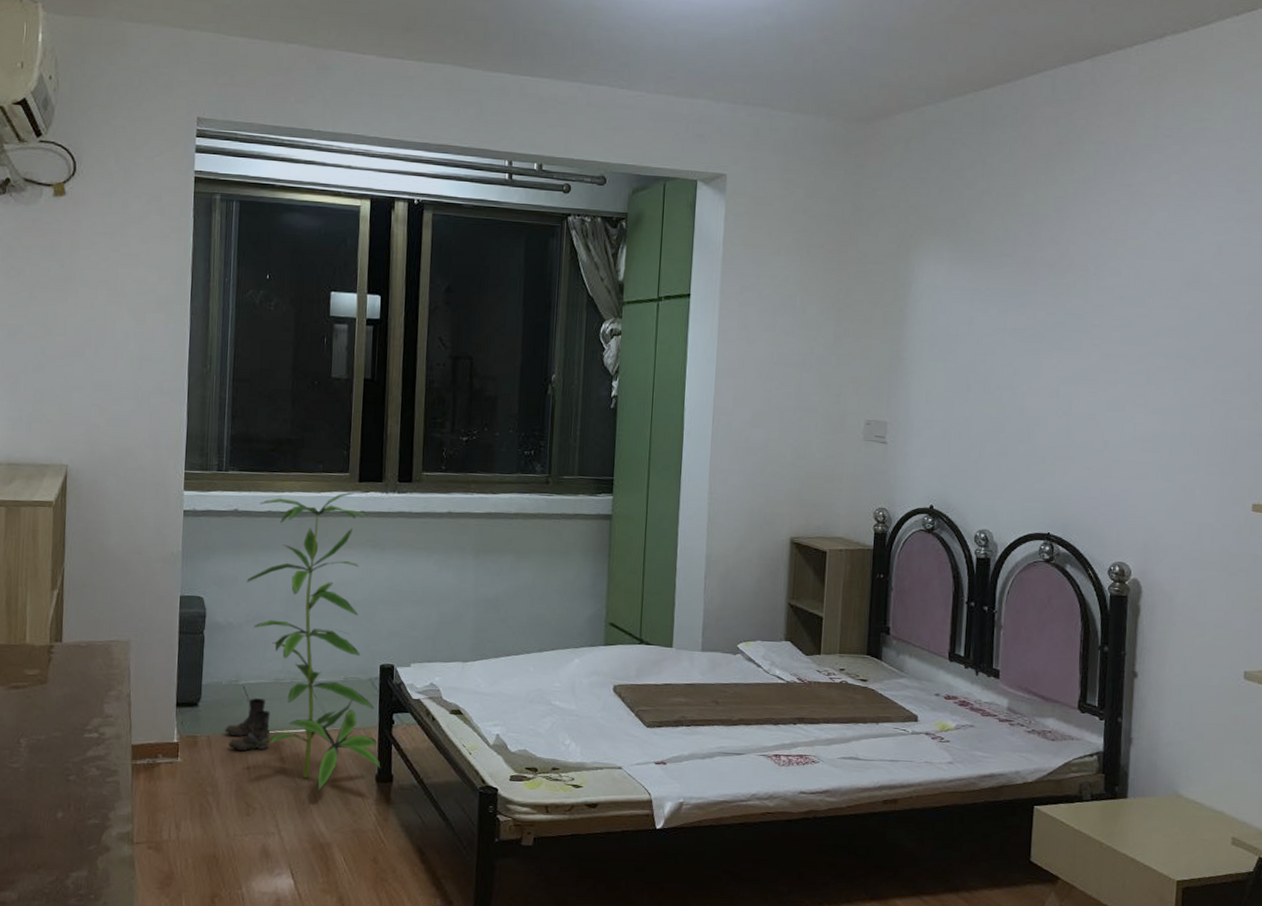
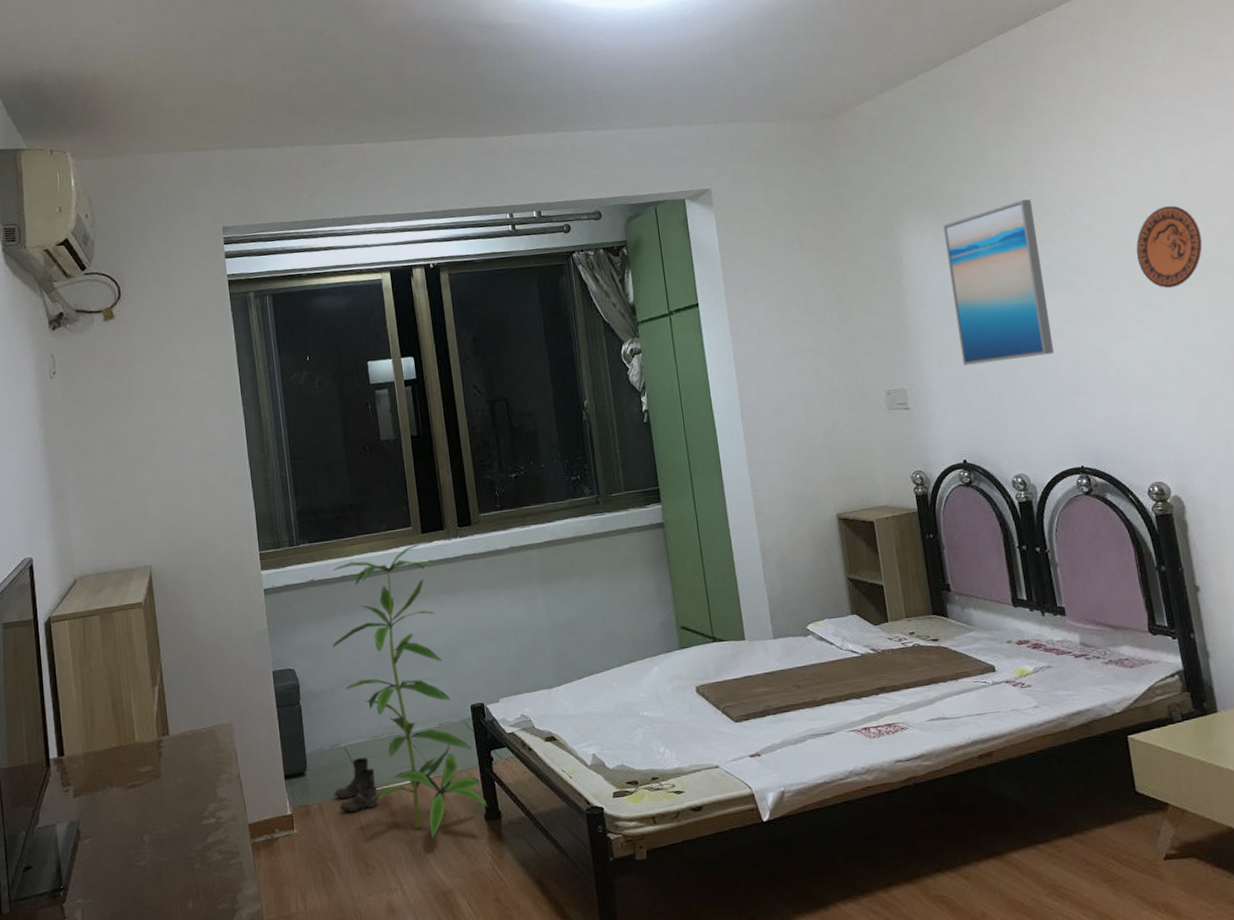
wall art: none [951,247,1057,413] -> present [943,199,1055,366]
decorative plate: none [1152,281,1222,368] -> present [1136,206,1202,288]

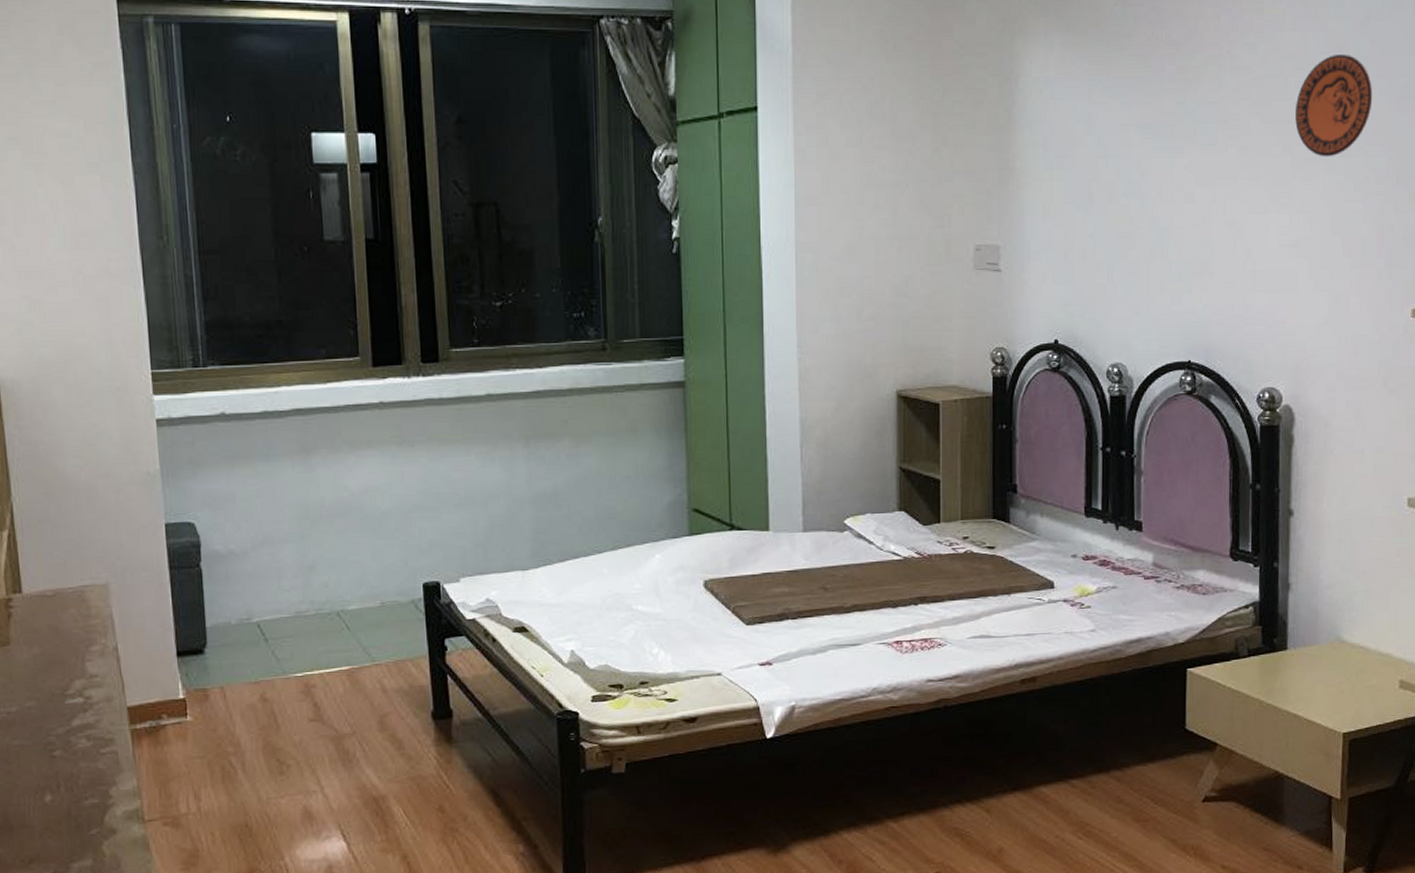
indoor plant: present [332,545,488,839] -> none [246,381,437,737]
boots: present [334,757,378,812] -> none [241,636,297,700]
wall art: present [943,199,1055,366] -> none [1072,23,1185,224]

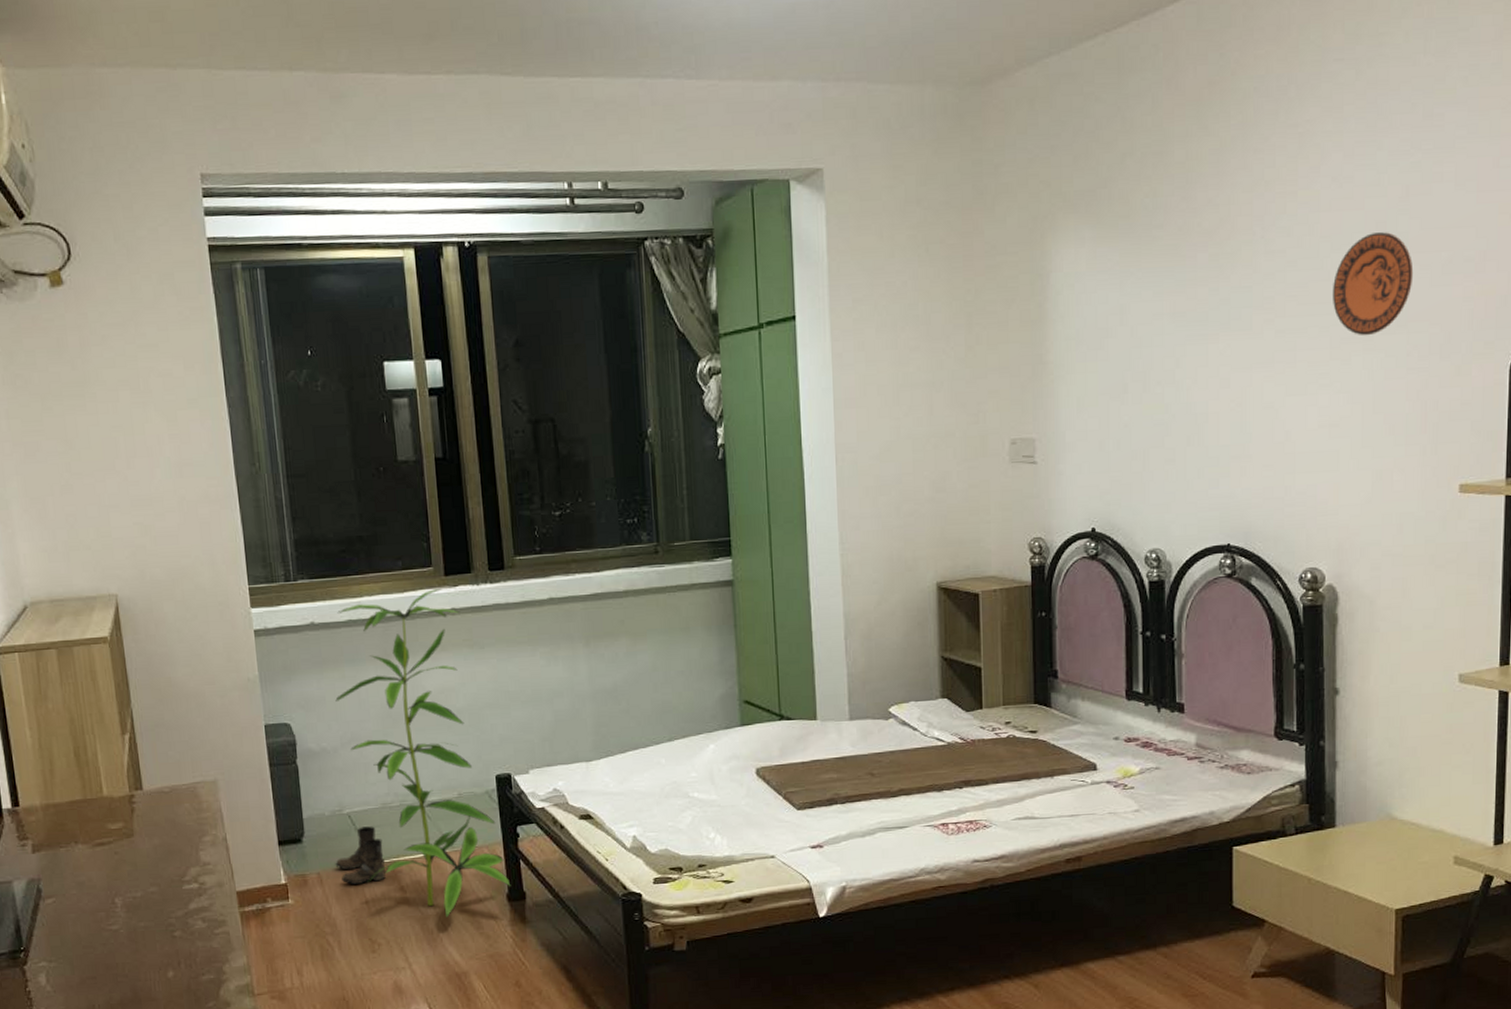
boots: none [241,636,297,700] -> present [335,826,386,884]
indoor plant: none [246,381,437,737] -> present [335,589,511,918]

